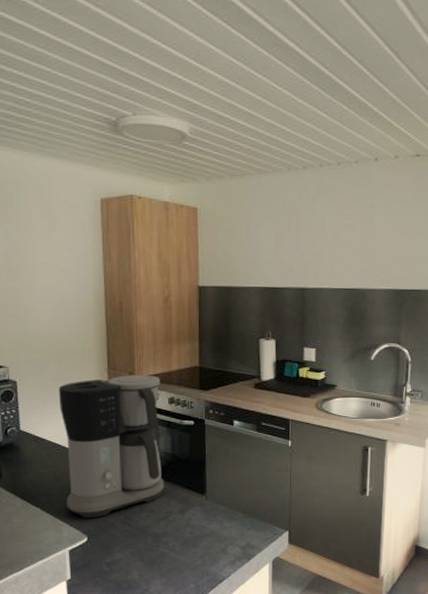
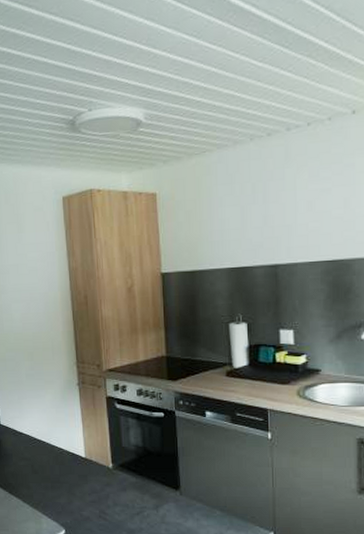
coffee maker: present [58,374,164,518] -> none [32,366,137,511]

